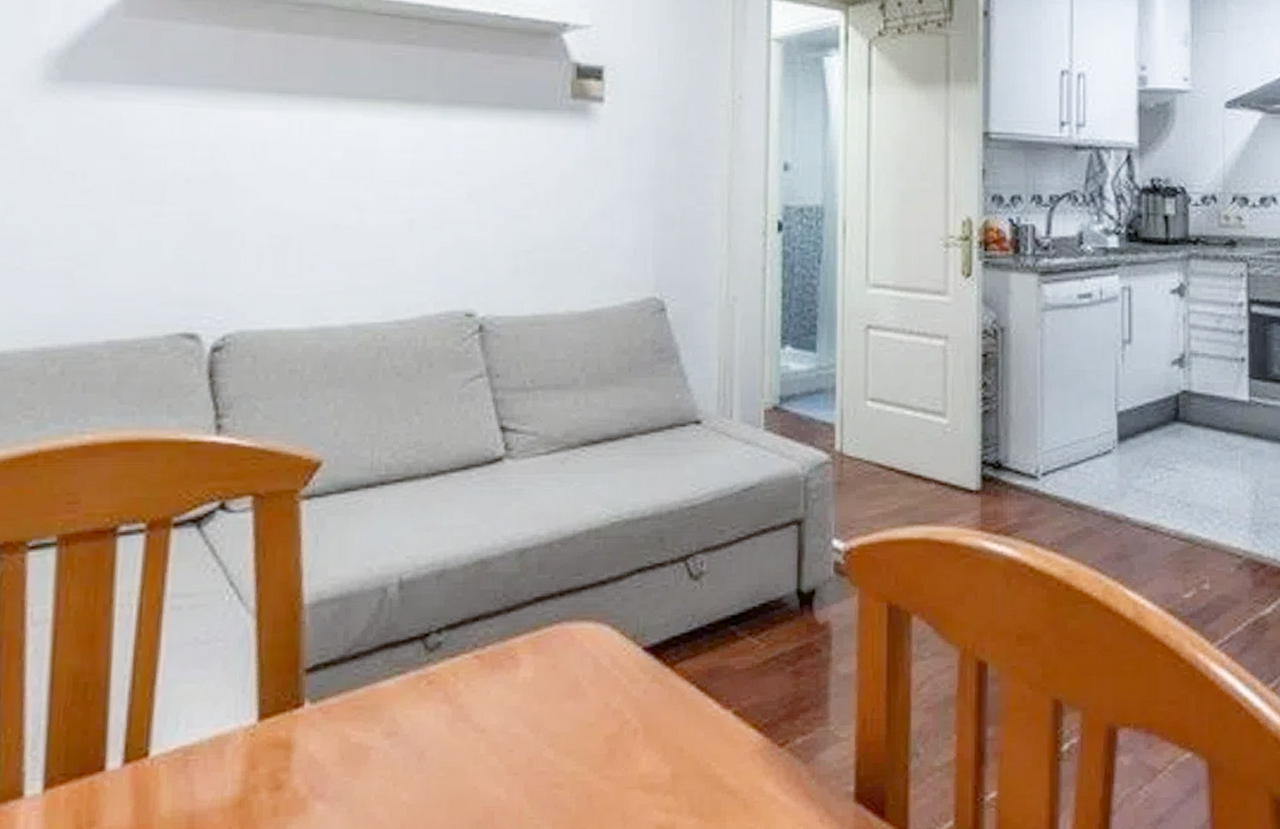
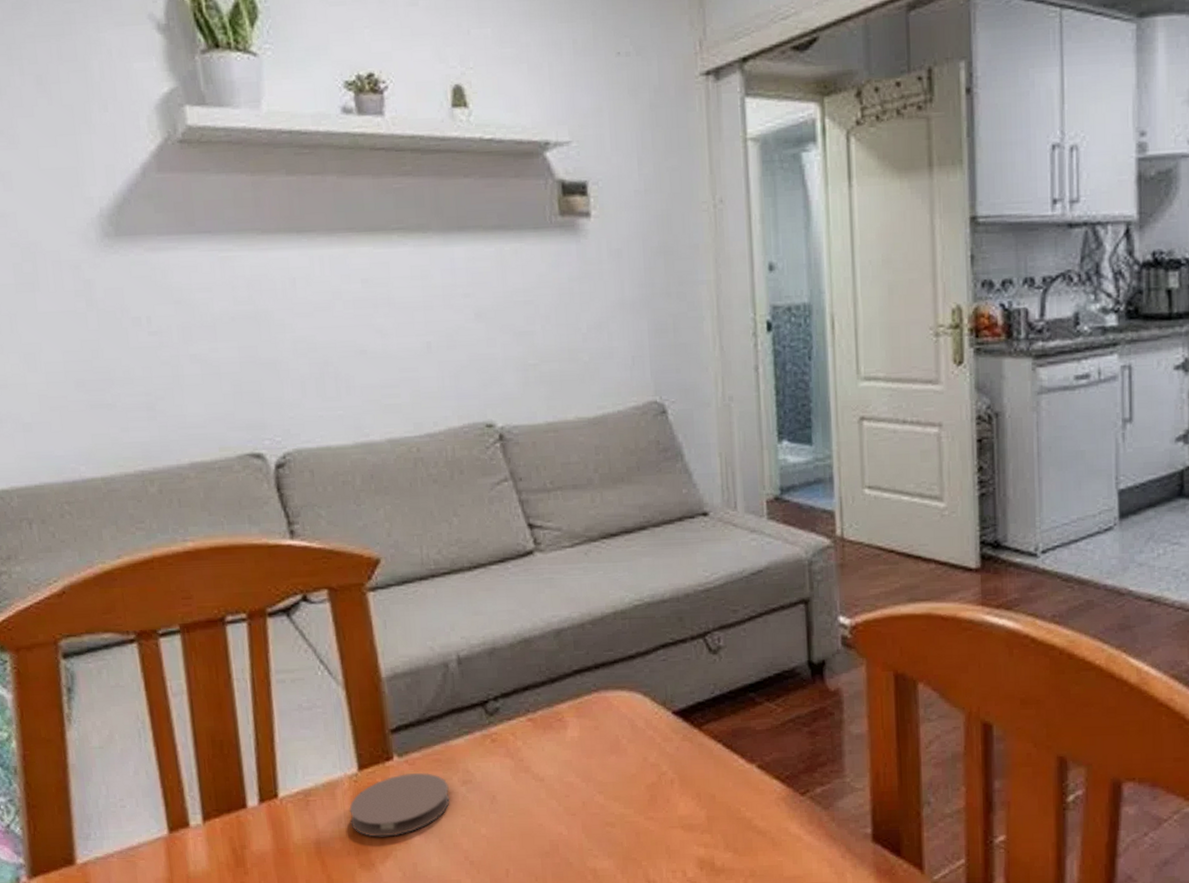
coaster: none [238,722,368,807] -> present [349,772,450,837]

